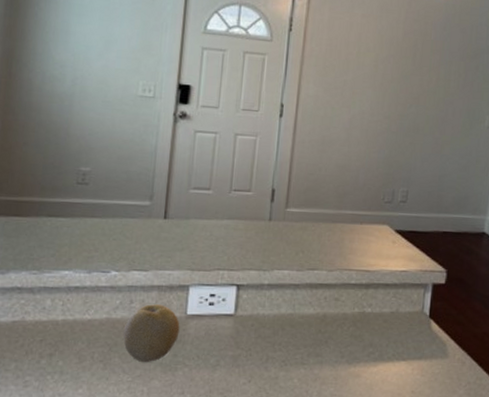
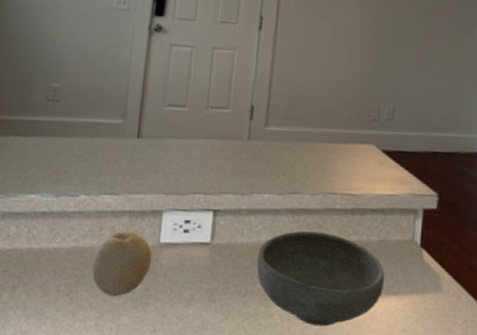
bowl: none [277,303,396,389] -> present [257,231,385,327]

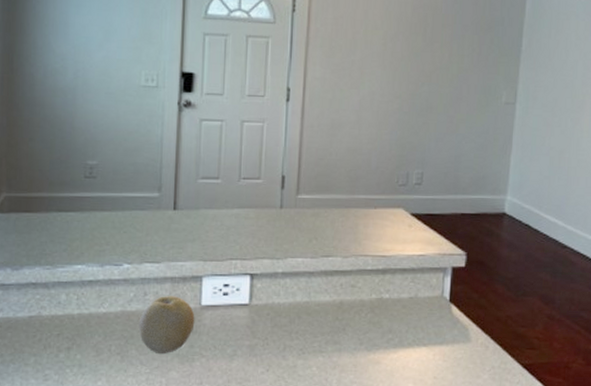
bowl: present [257,231,385,327] -> none [294,290,416,376]

